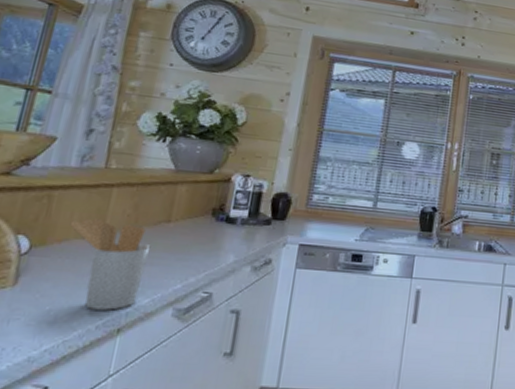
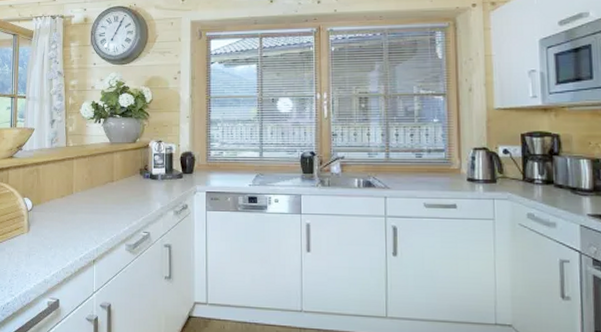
utensil holder: present [69,218,151,310] -> none [52,183,104,247]

